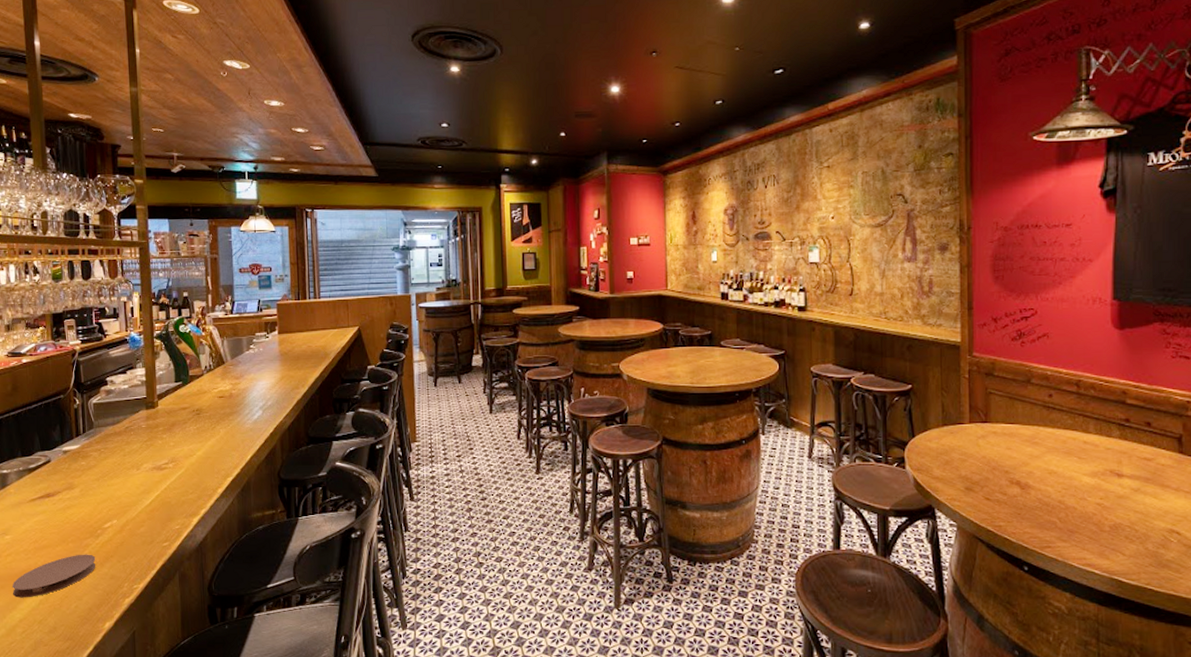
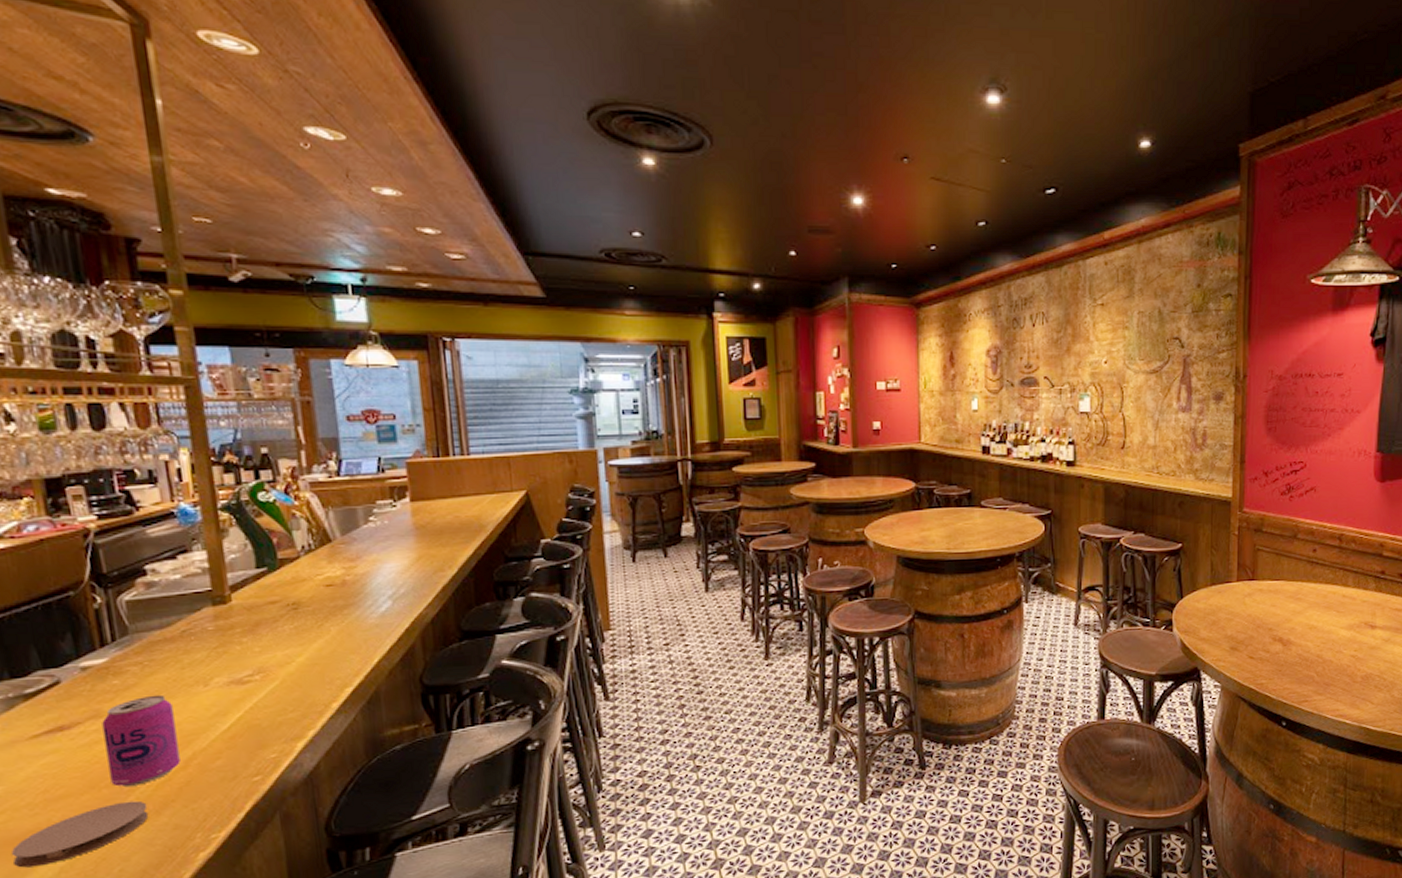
beverage can: none [73,474,118,542] -> present [102,694,181,787]

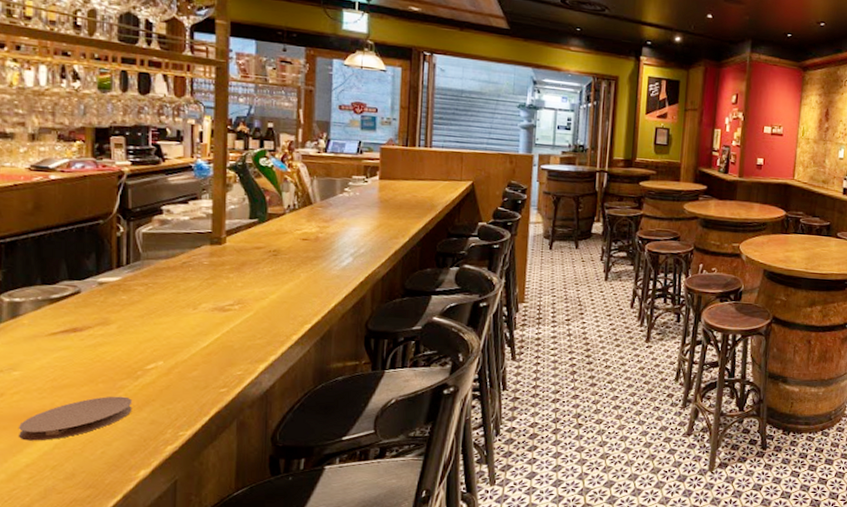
beverage can: present [102,694,181,787] -> none [107,311,166,384]

